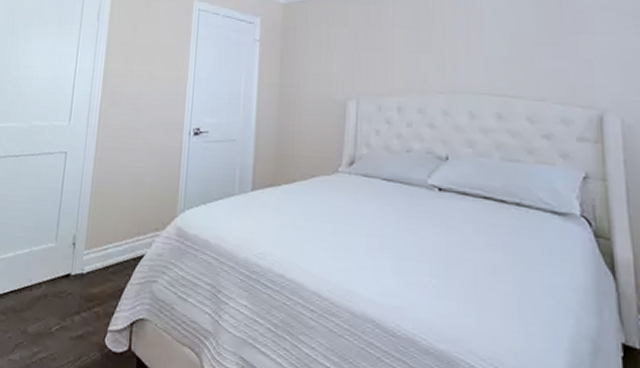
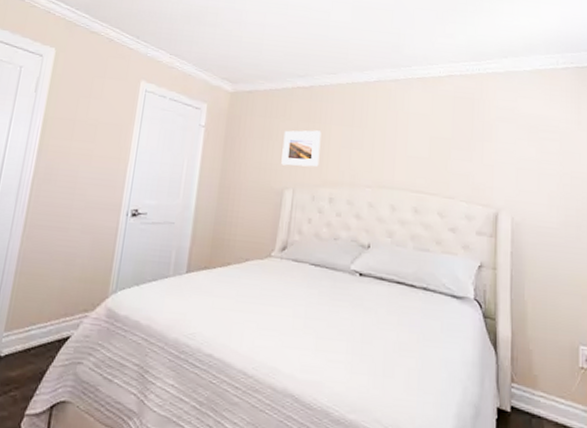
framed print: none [342,36,383,76] -> present [281,130,322,167]

